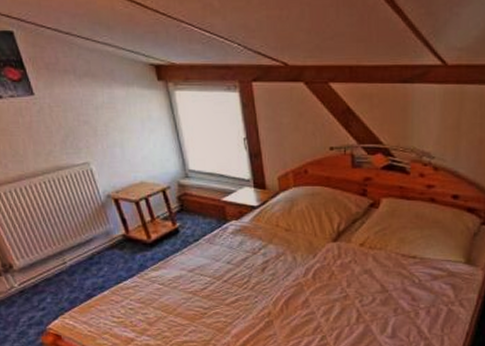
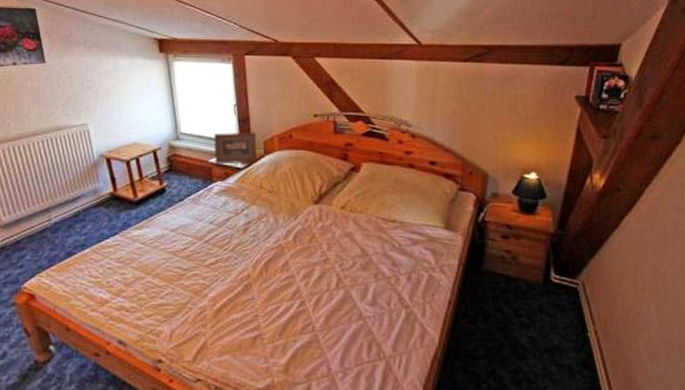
picture frame: none [225,168,271,203] -> present [214,132,257,165]

